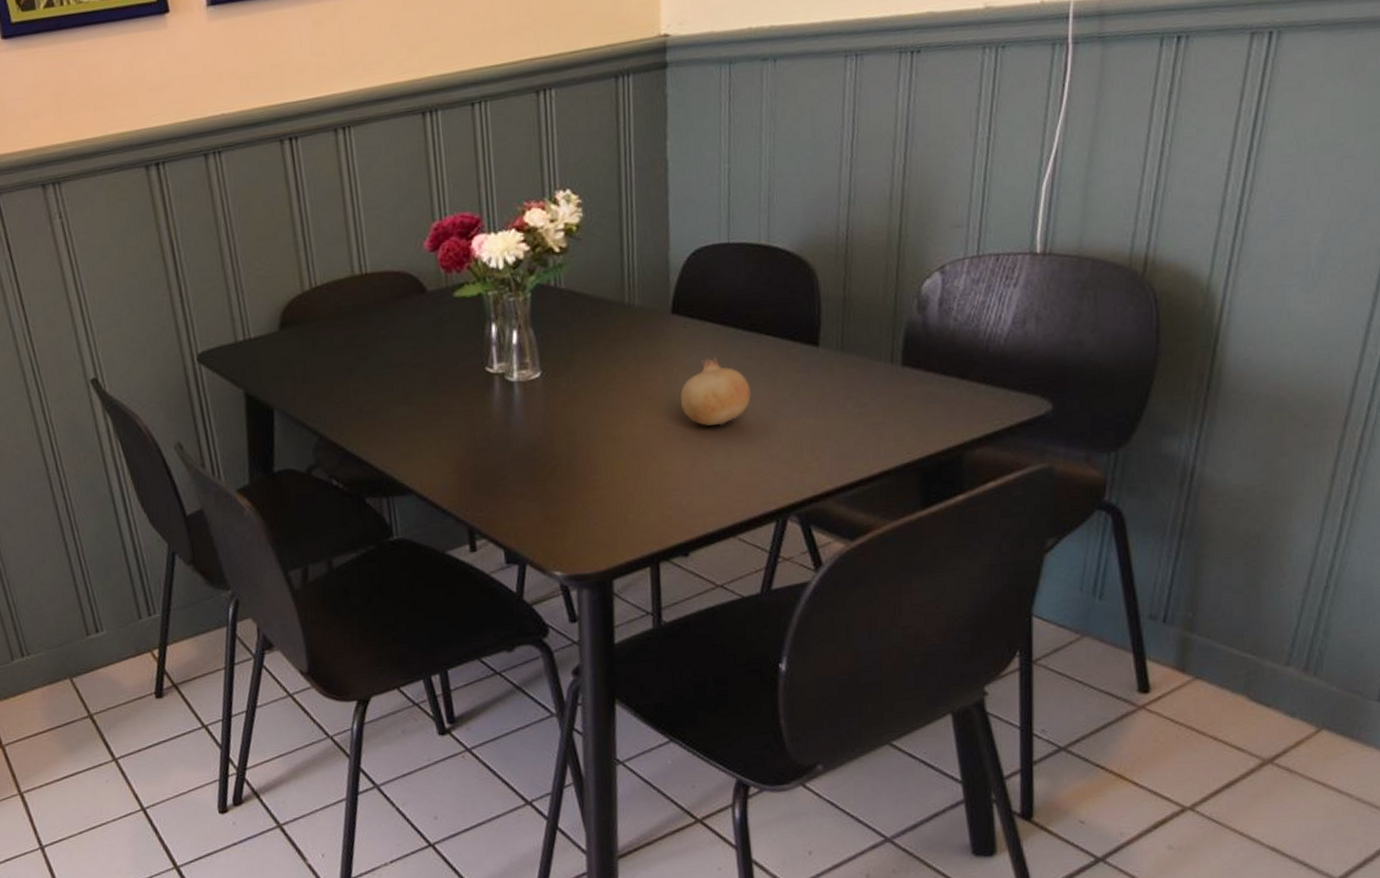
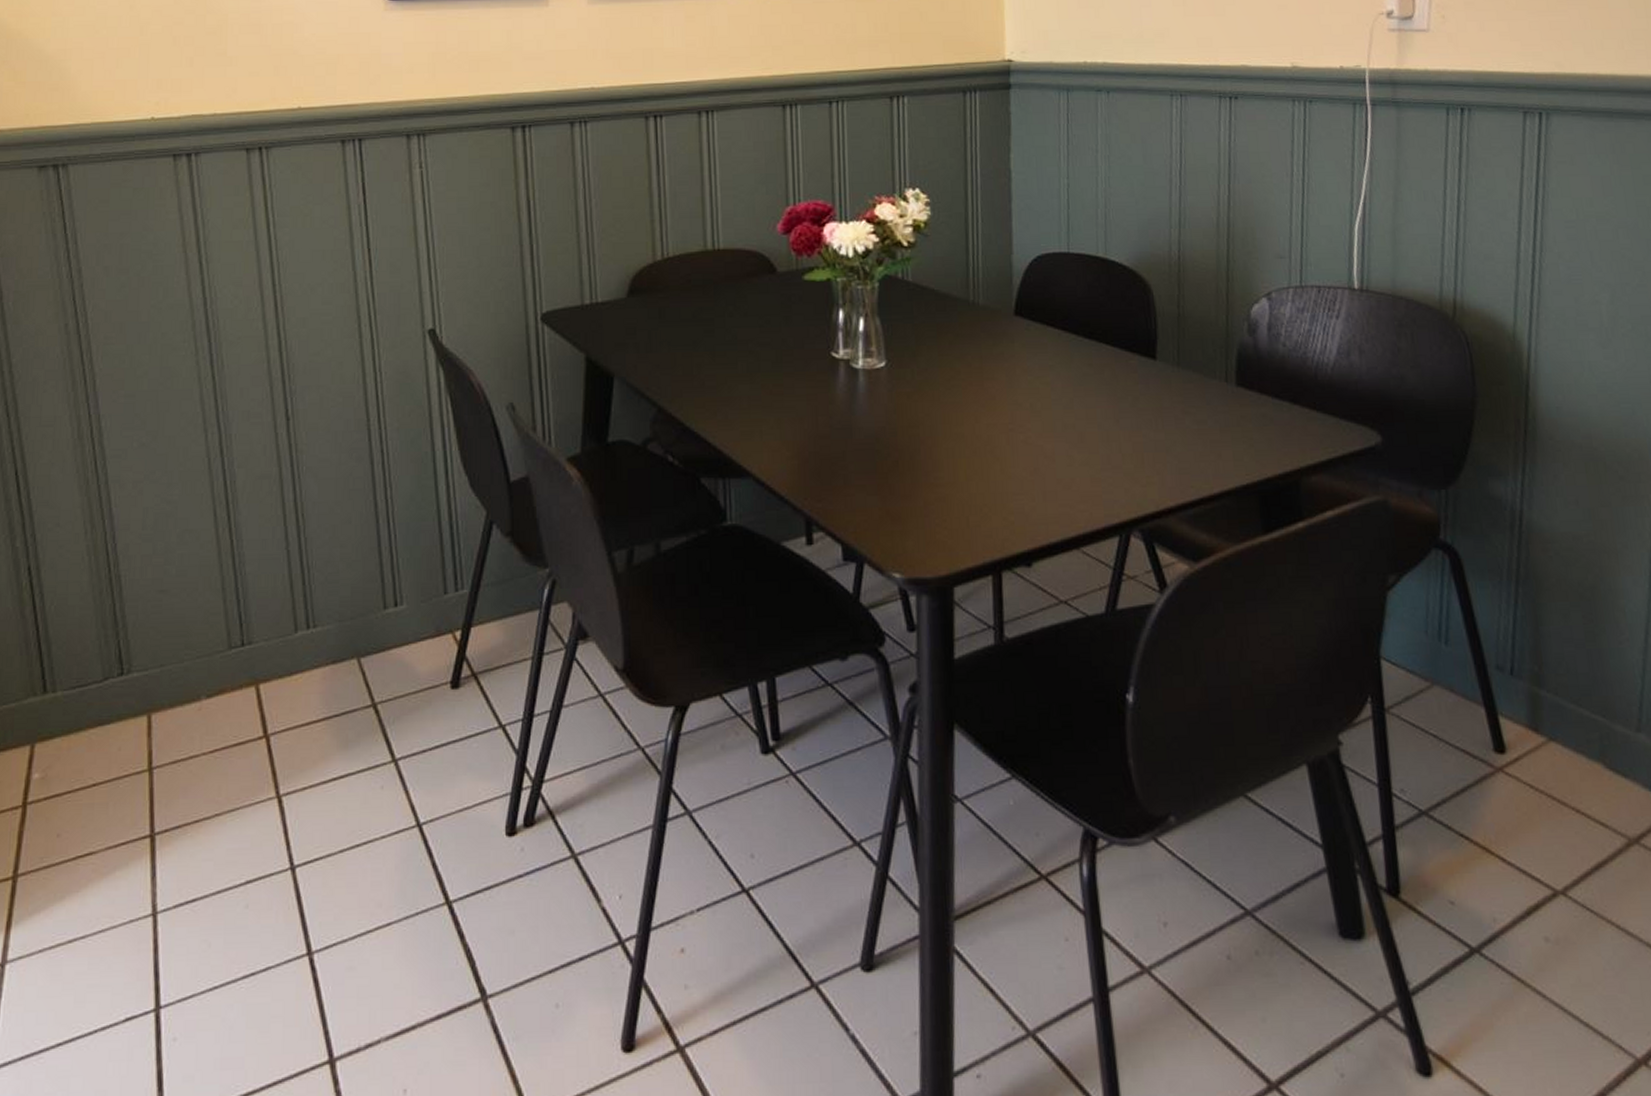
fruit: present [681,357,751,426] -> none [1023,362,1092,431]

